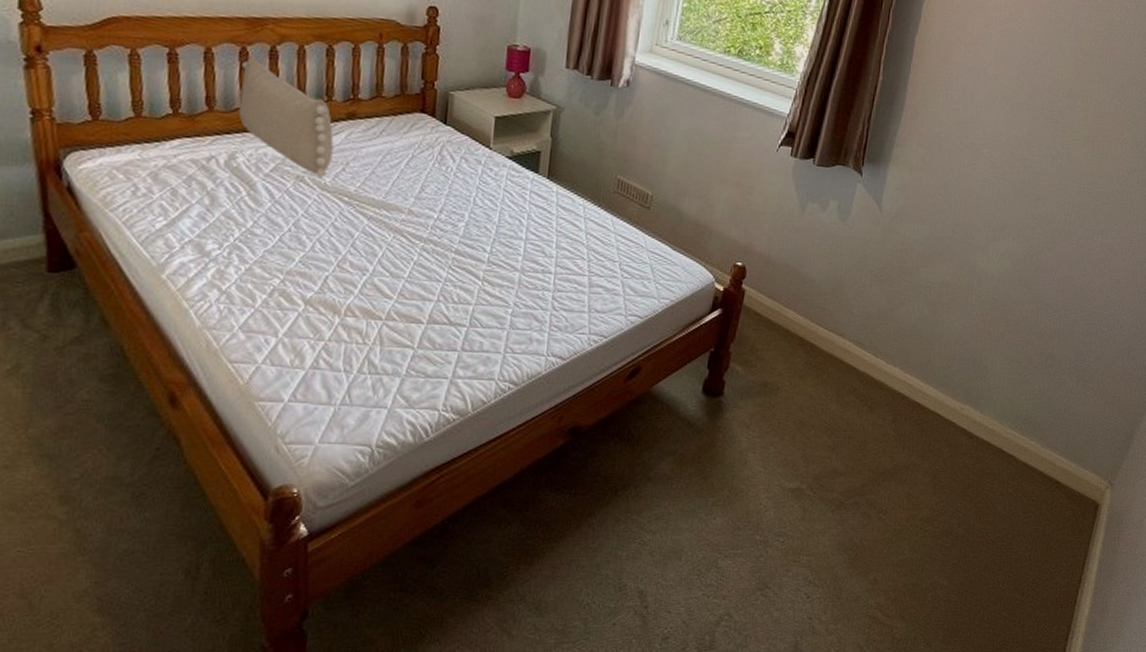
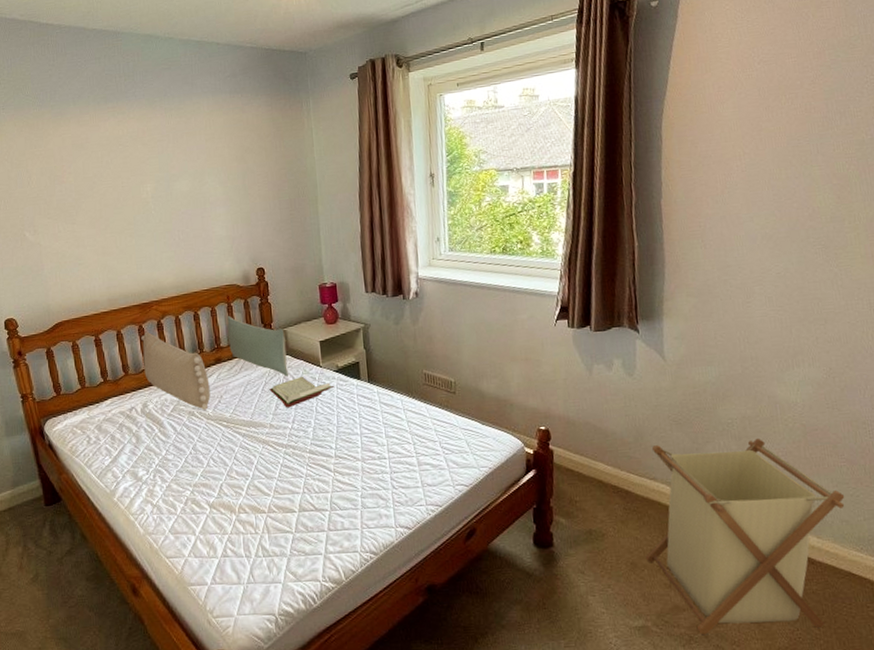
pillow: none [370,60,450,154] -> present [227,316,288,377]
book: none [416,155,503,193] -> present [269,376,334,408]
laundry basket: none [815,300,1014,502] -> present [645,437,845,635]

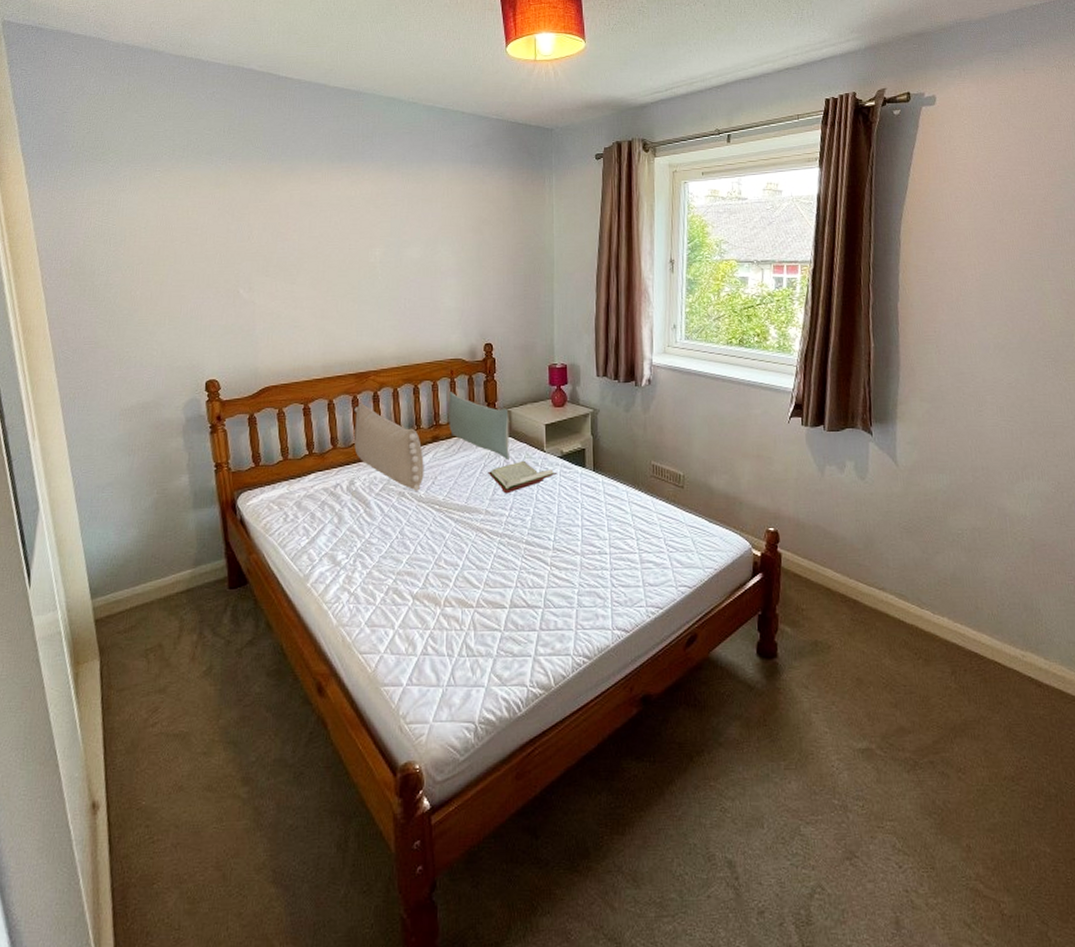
laundry basket: present [645,437,845,635] -> none [871,550,1072,761]

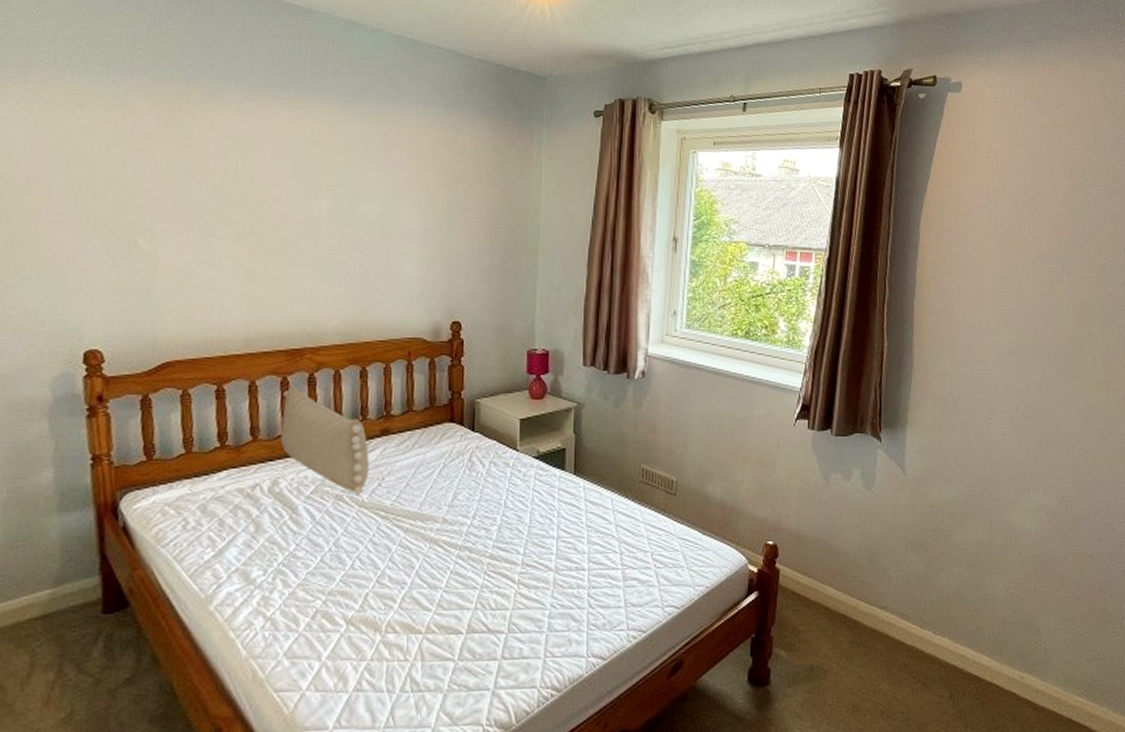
pillow: present [448,392,509,461] -> none [402,377,477,460]
book: present [488,460,557,494] -> none [447,460,531,499]

